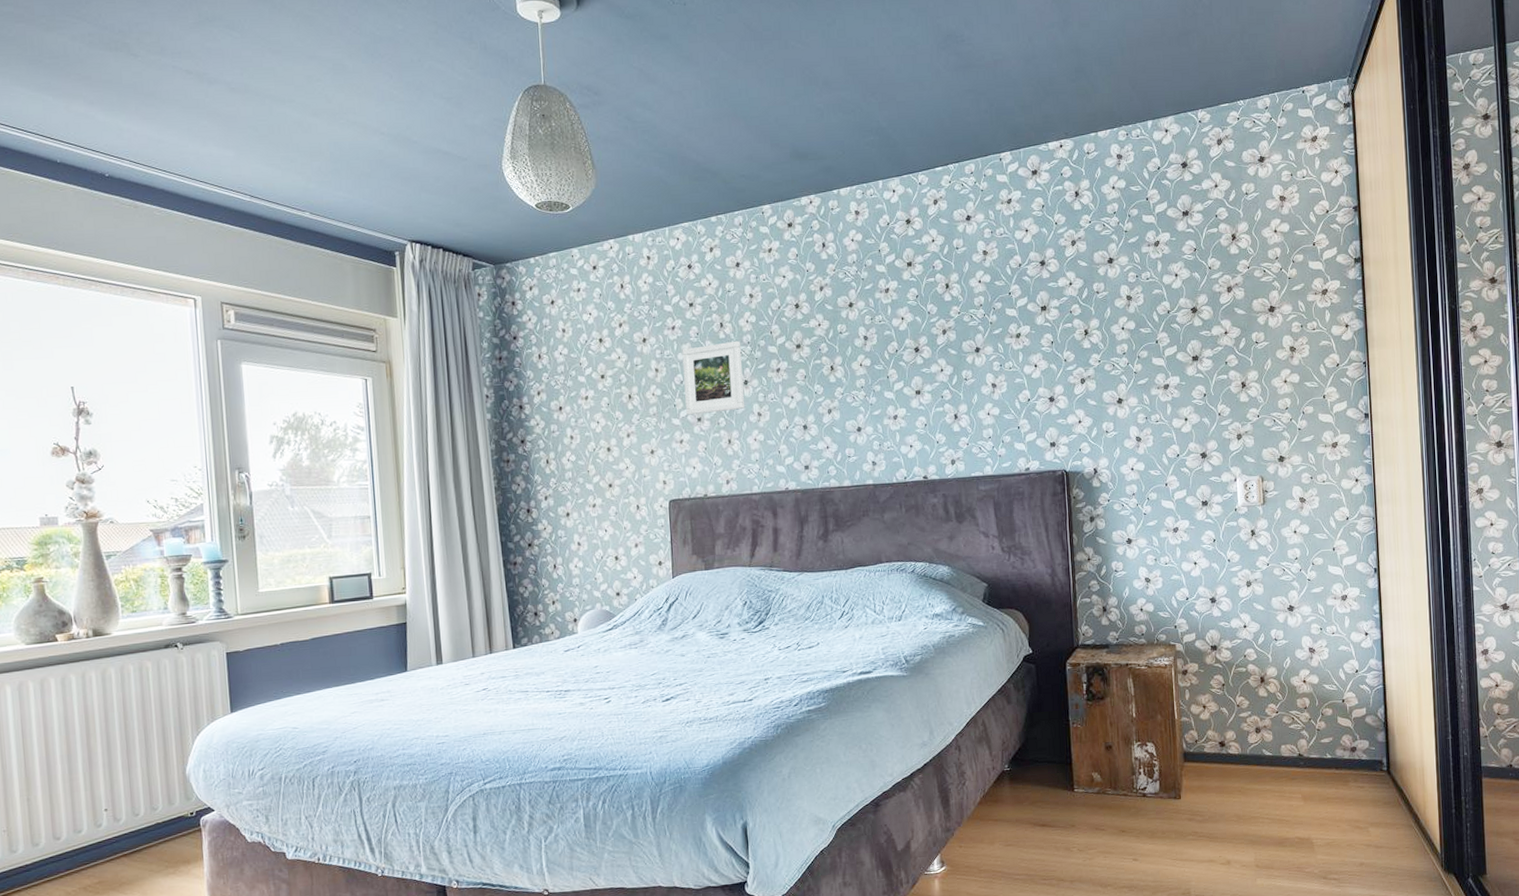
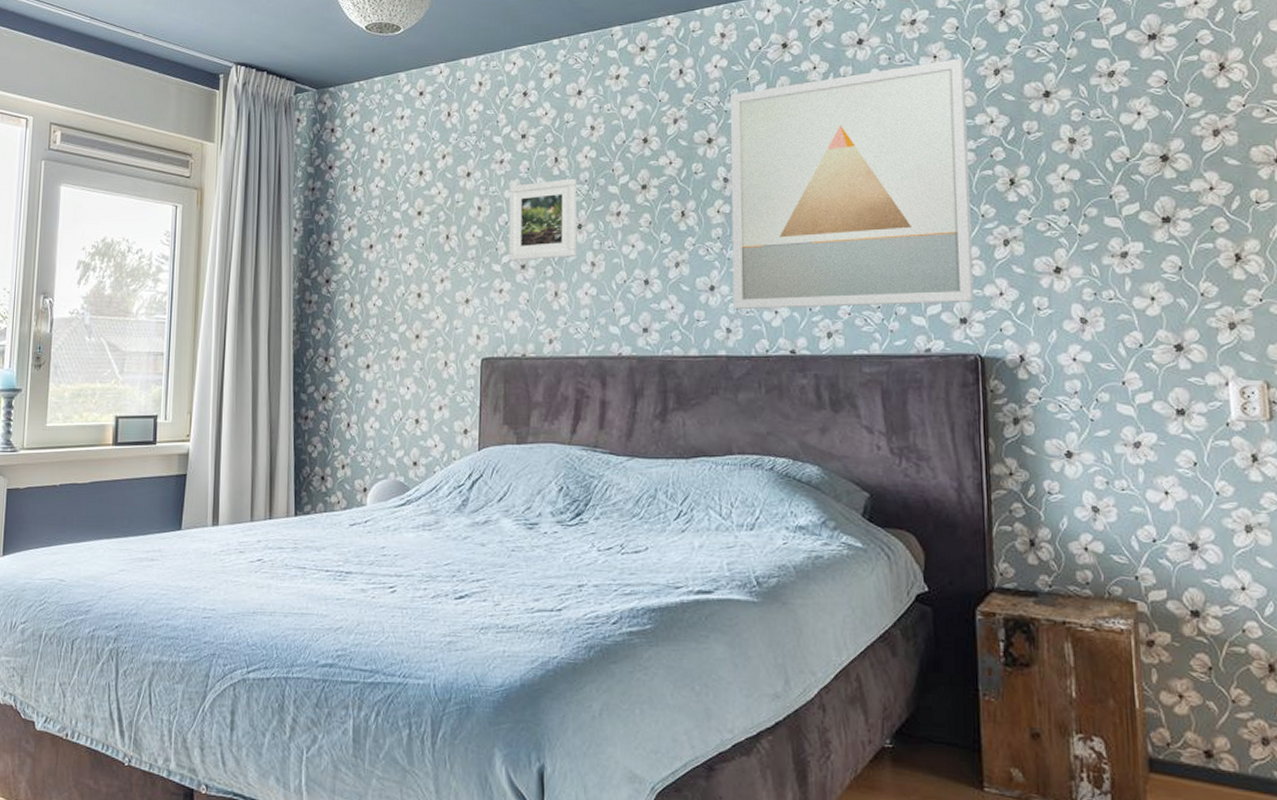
wall art: none [866,231,1061,446] -> present [730,58,975,310]

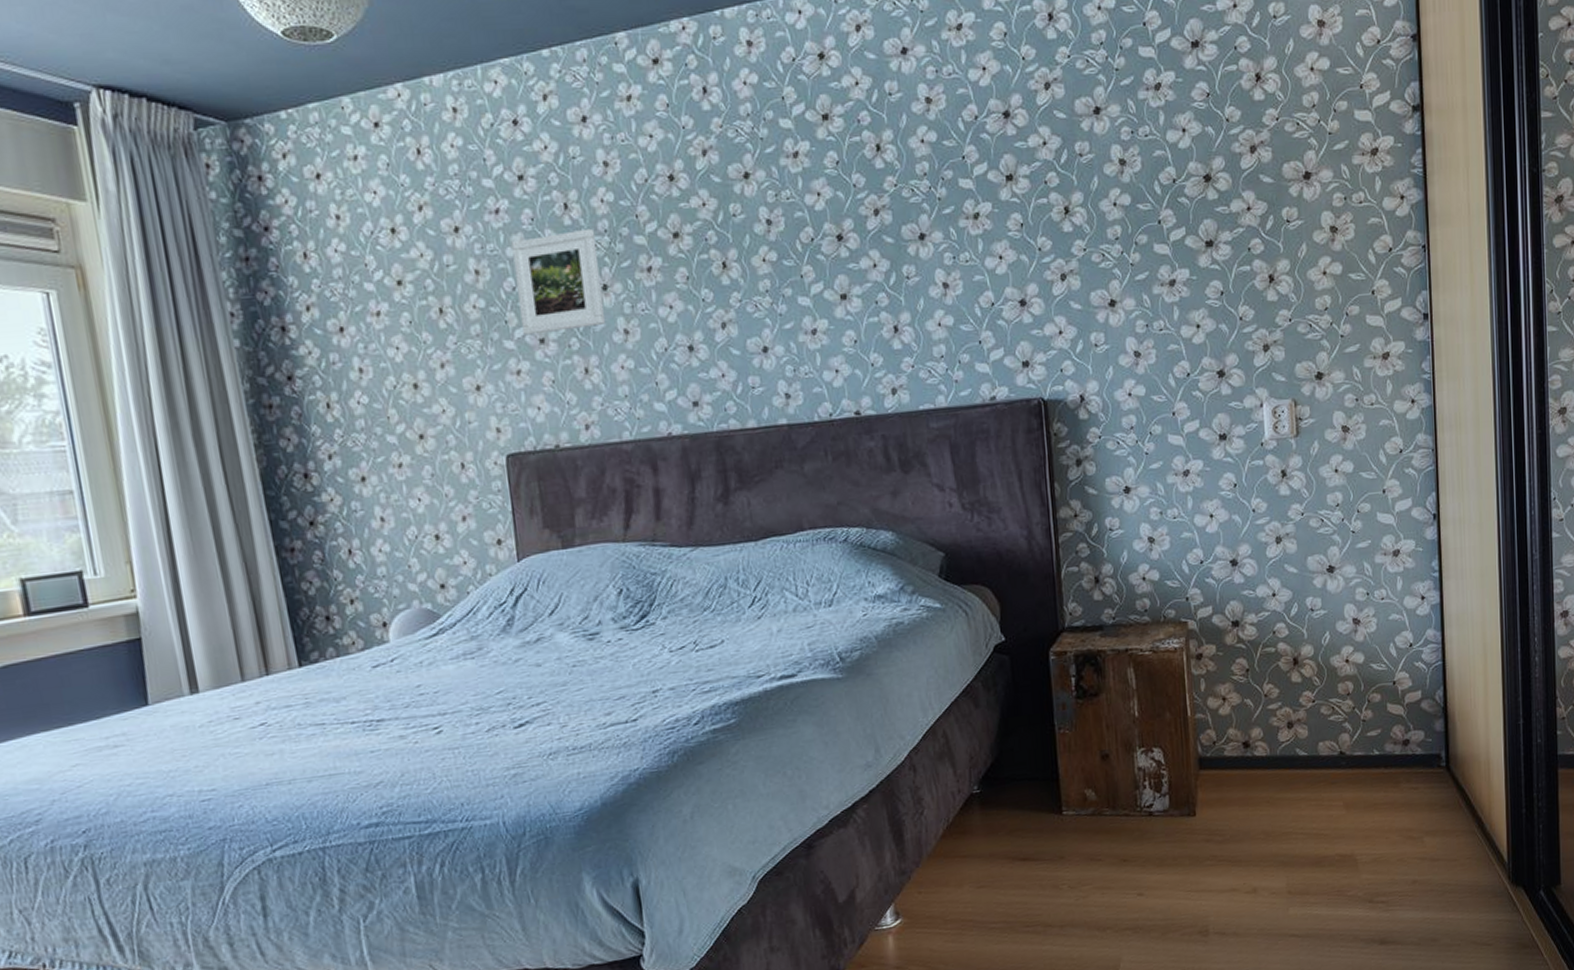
wall art: present [730,58,975,310] -> none [765,70,1035,372]

